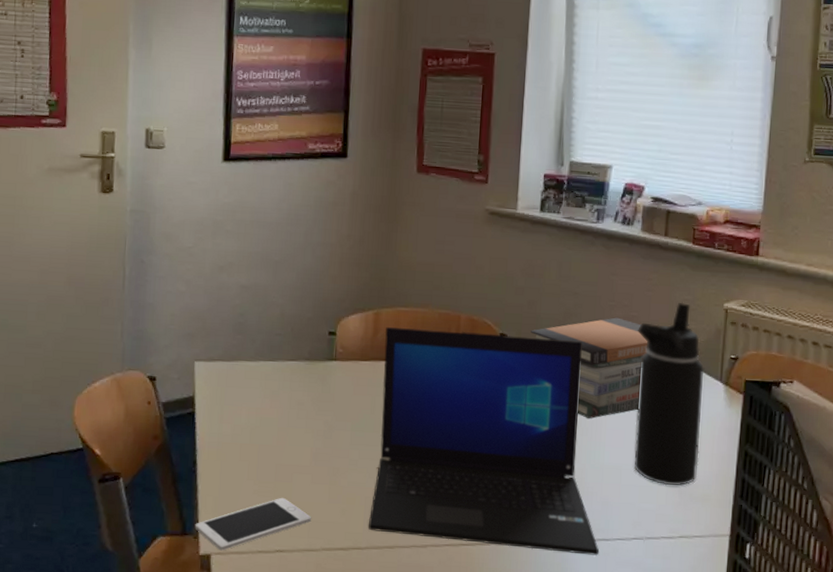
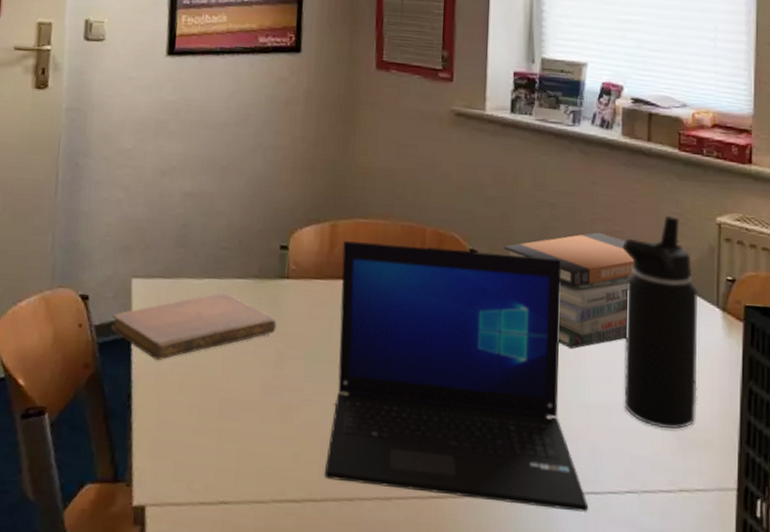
notebook: none [177,373,326,432] -> present [111,292,277,360]
cell phone: present [195,497,312,551] -> none [128,438,261,502]

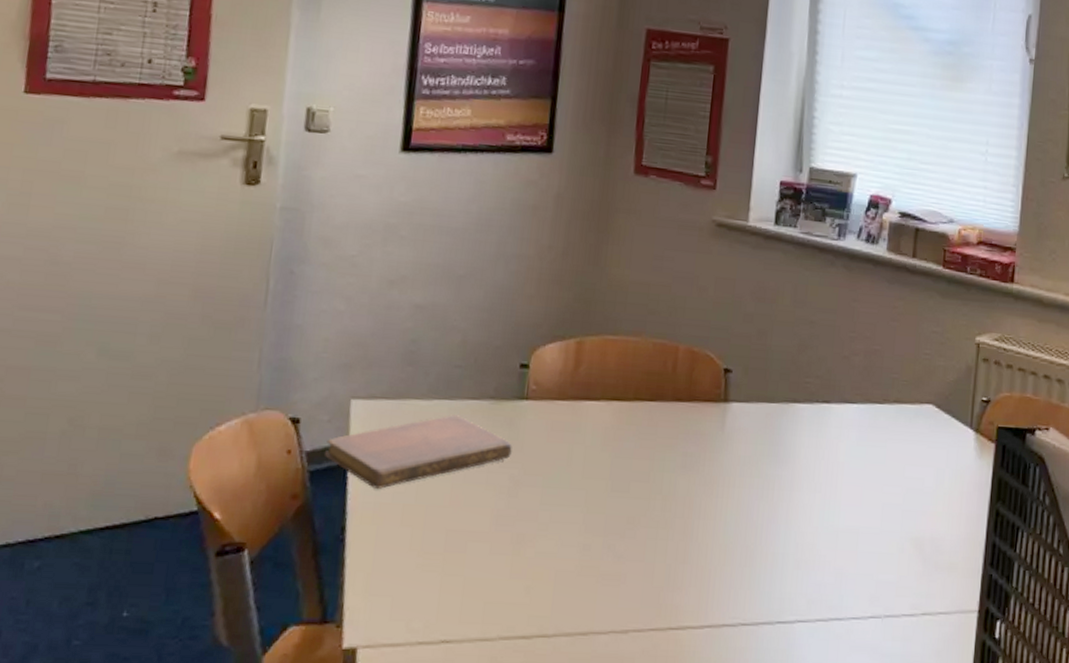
laptop: present [325,241,589,512] -> none [558,359,831,639]
book stack: present [504,232,635,350] -> none [759,351,892,473]
water bottle: present [622,215,699,429] -> none [872,334,954,552]

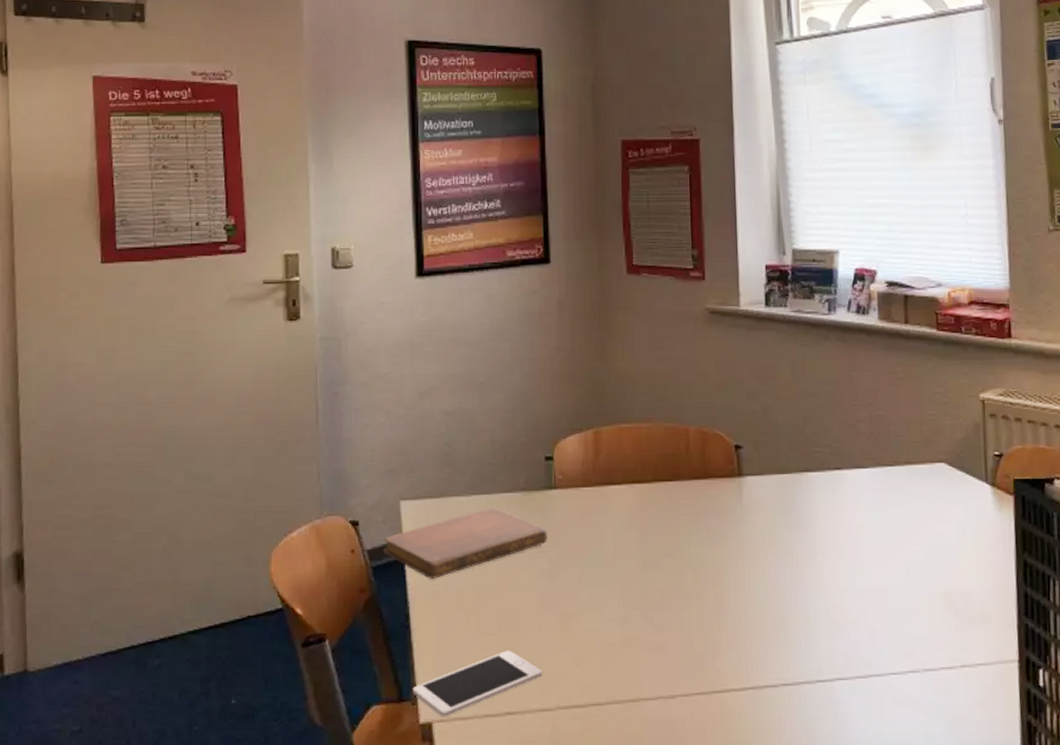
cell phone: none [338,572,488,643] -> present [412,650,543,717]

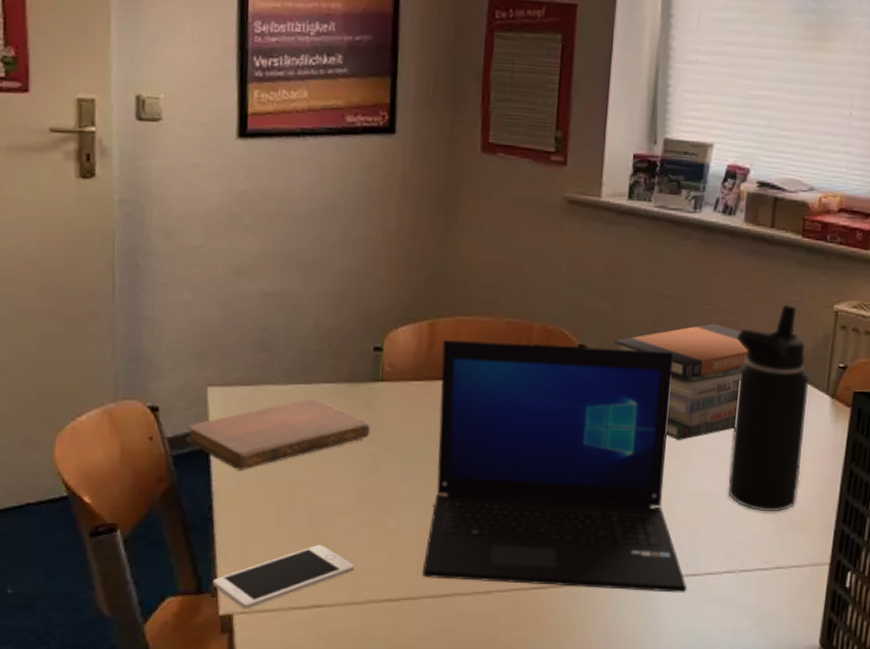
laptop: none [607,446,872,695] -> present [423,340,687,593]
book stack: none [768,418,901,536] -> present [614,323,748,441]
water bottle: none [887,396,973,607] -> present [727,304,810,512]

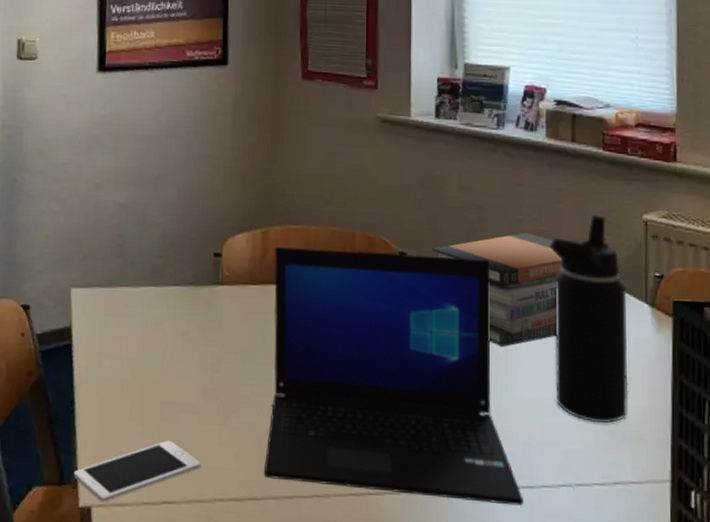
notebook: present [186,398,371,470] -> none [53,300,213,366]

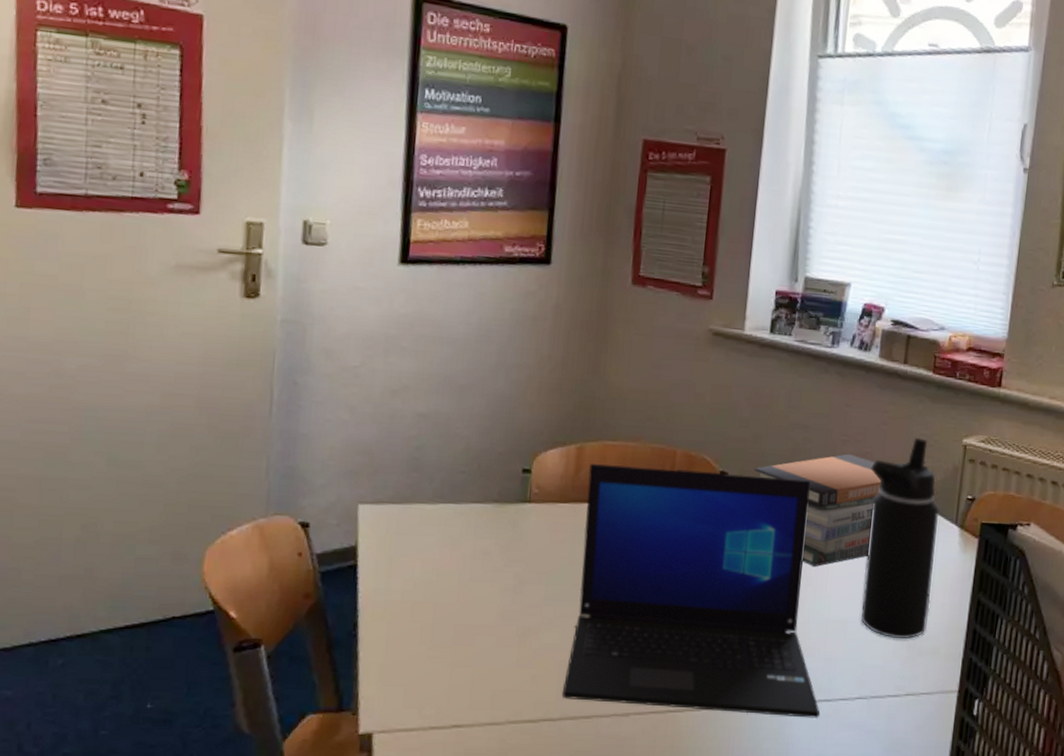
cell phone: present [73,440,202,503] -> none [353,663,496,728]

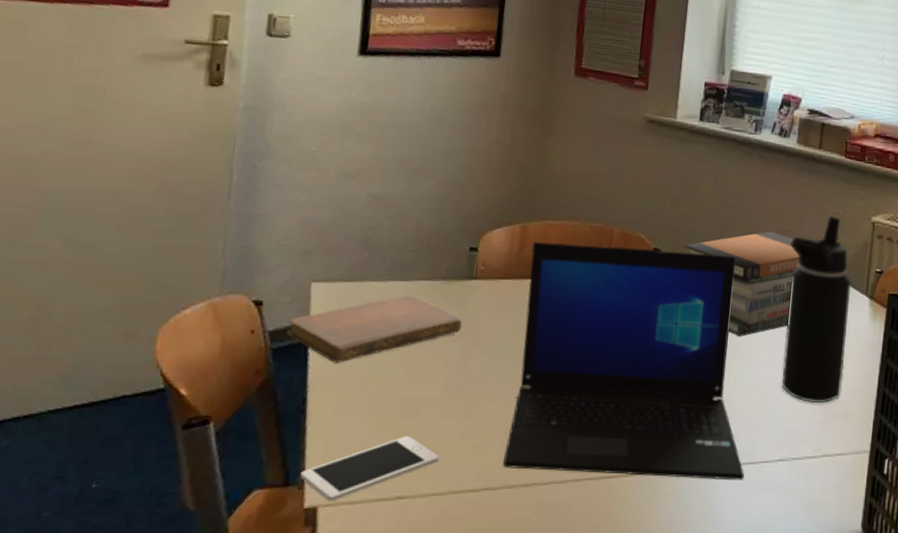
notebook: none [335,517,517,588] -> present [287,294,463,363]
cell phone: none [353,663,496,728] -> present [300,435,440,502]

